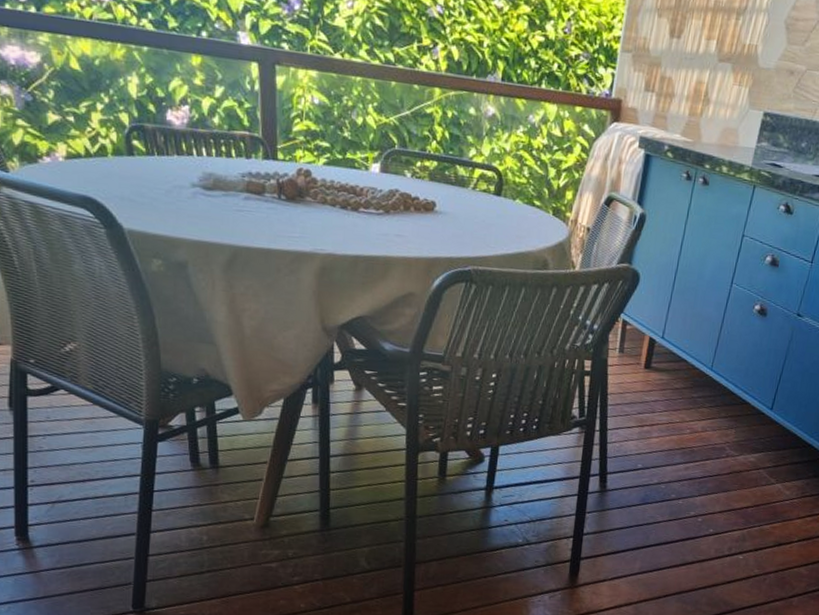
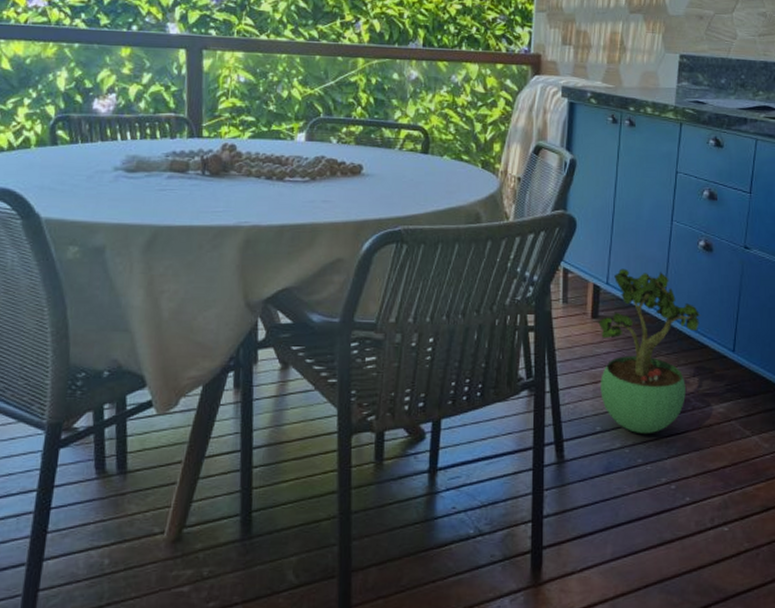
potted plant: none [645,325,746,474] -> present [597,268,701,433]

